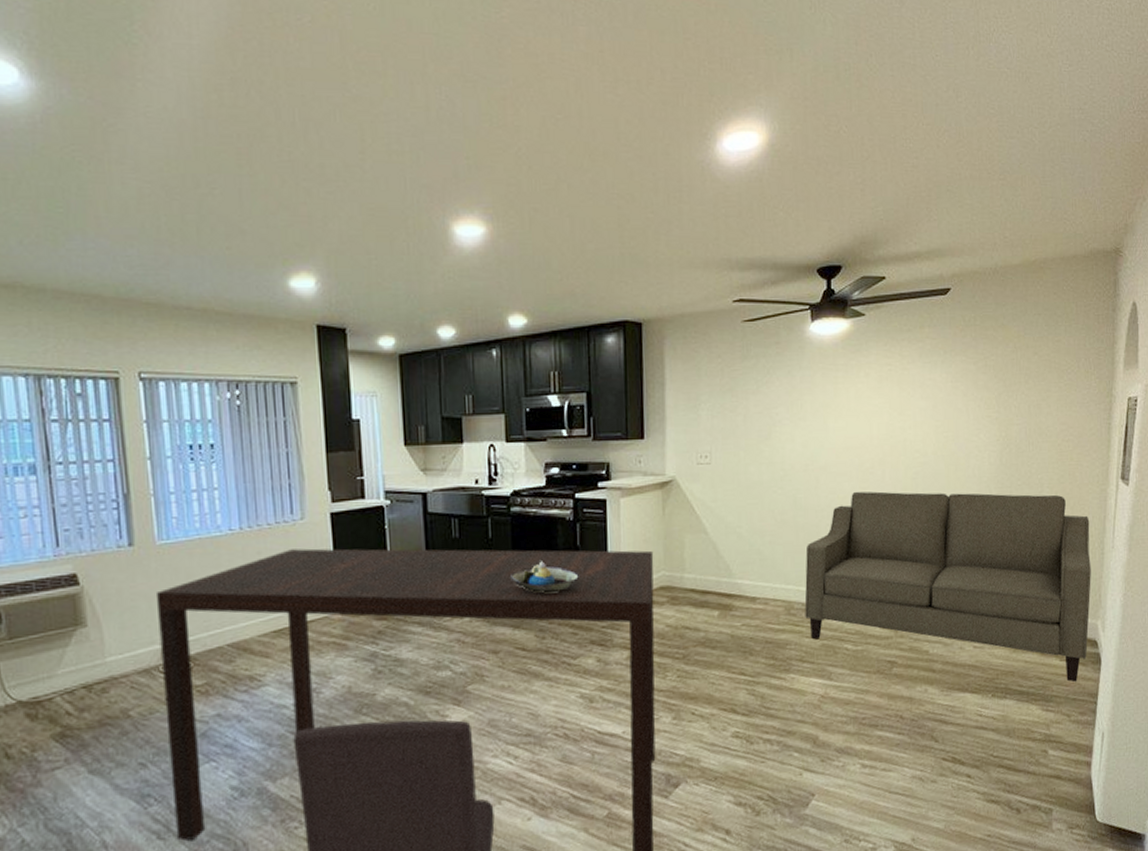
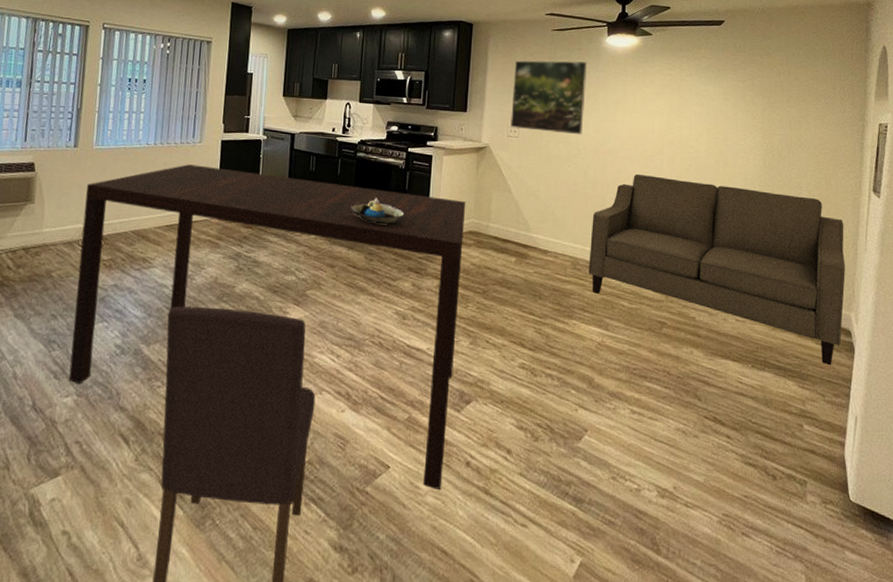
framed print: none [699,357,790,453] -> present [510,60,588,135]

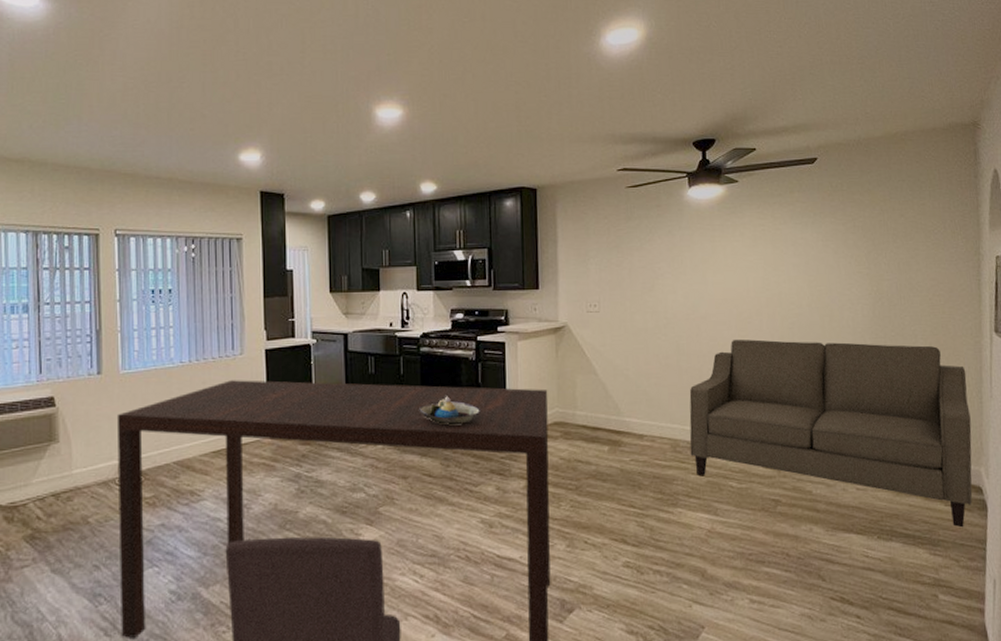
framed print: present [510,60,588,135] -> none [587,219,670,303]

